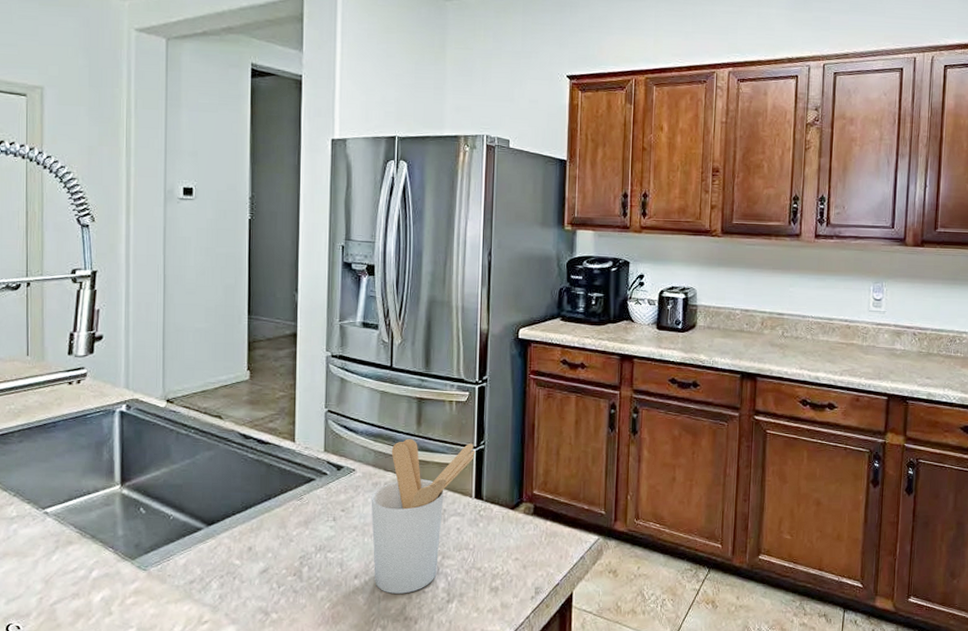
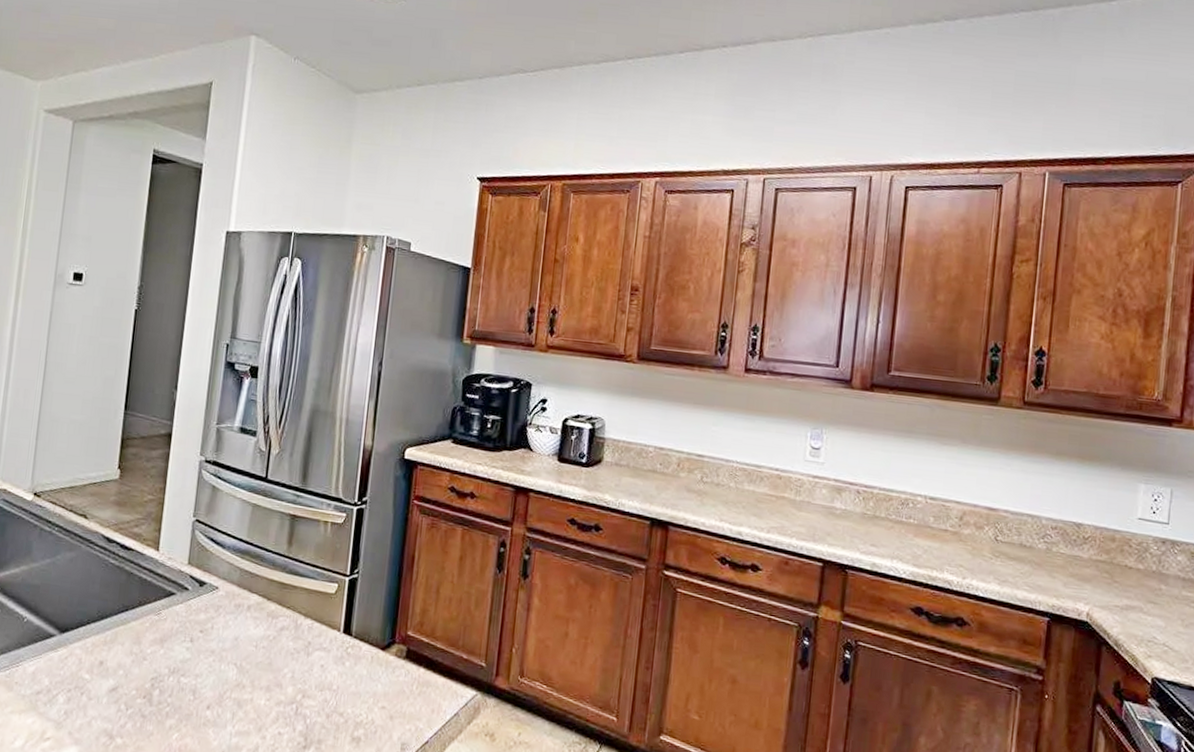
utensil holder: present [371,439,476,594] -> none [227,559,348,733]

